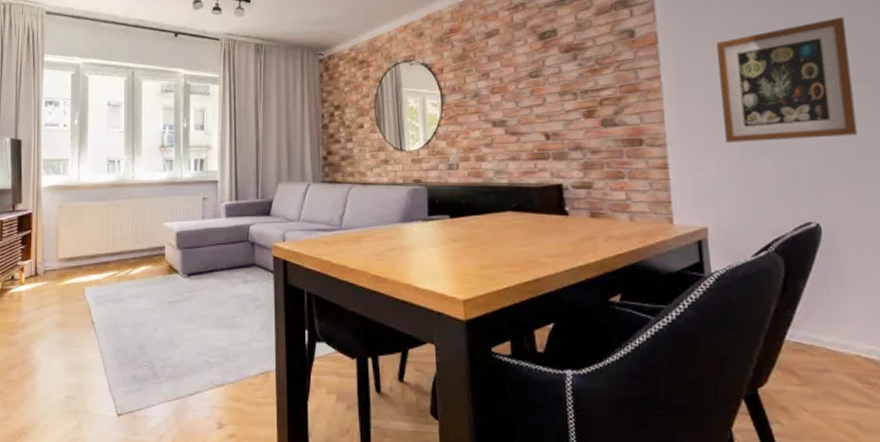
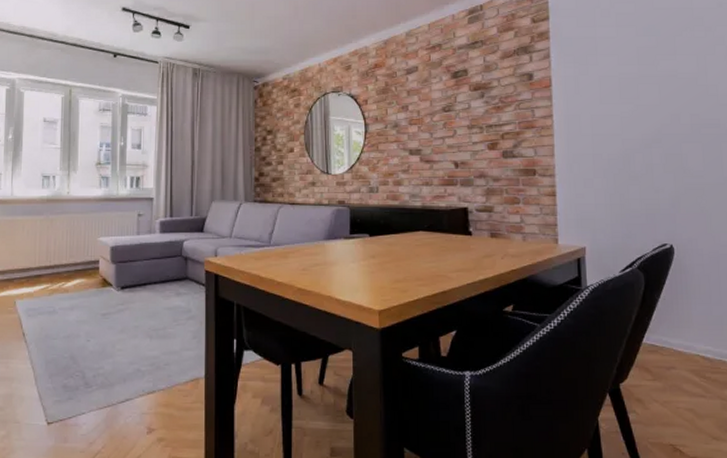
wall art: present [715,16,858,143] -> none [598,71,705,175]

